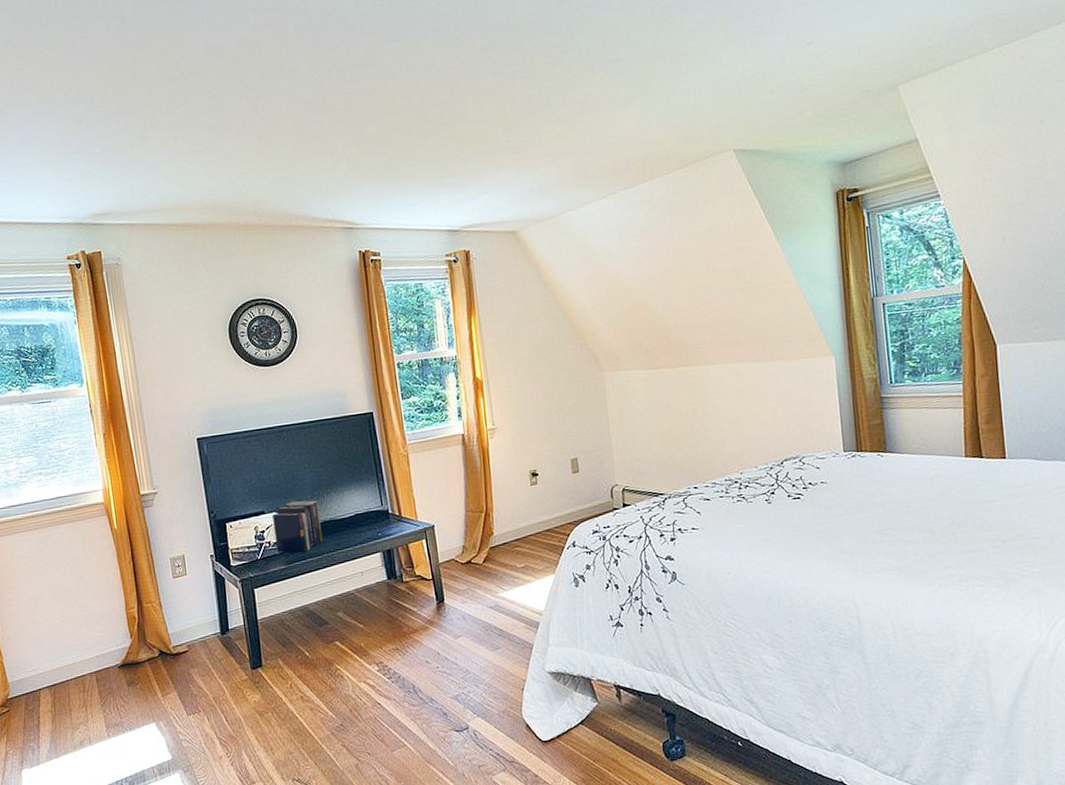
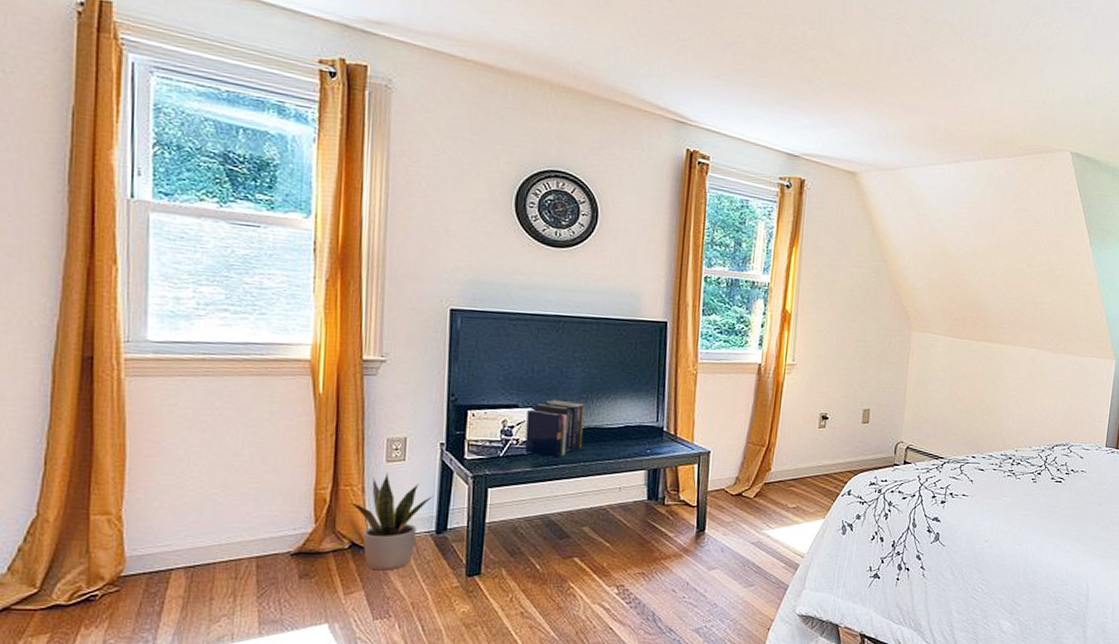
potted plant: none [152,588,215,673] -> present [349,473,435,571]

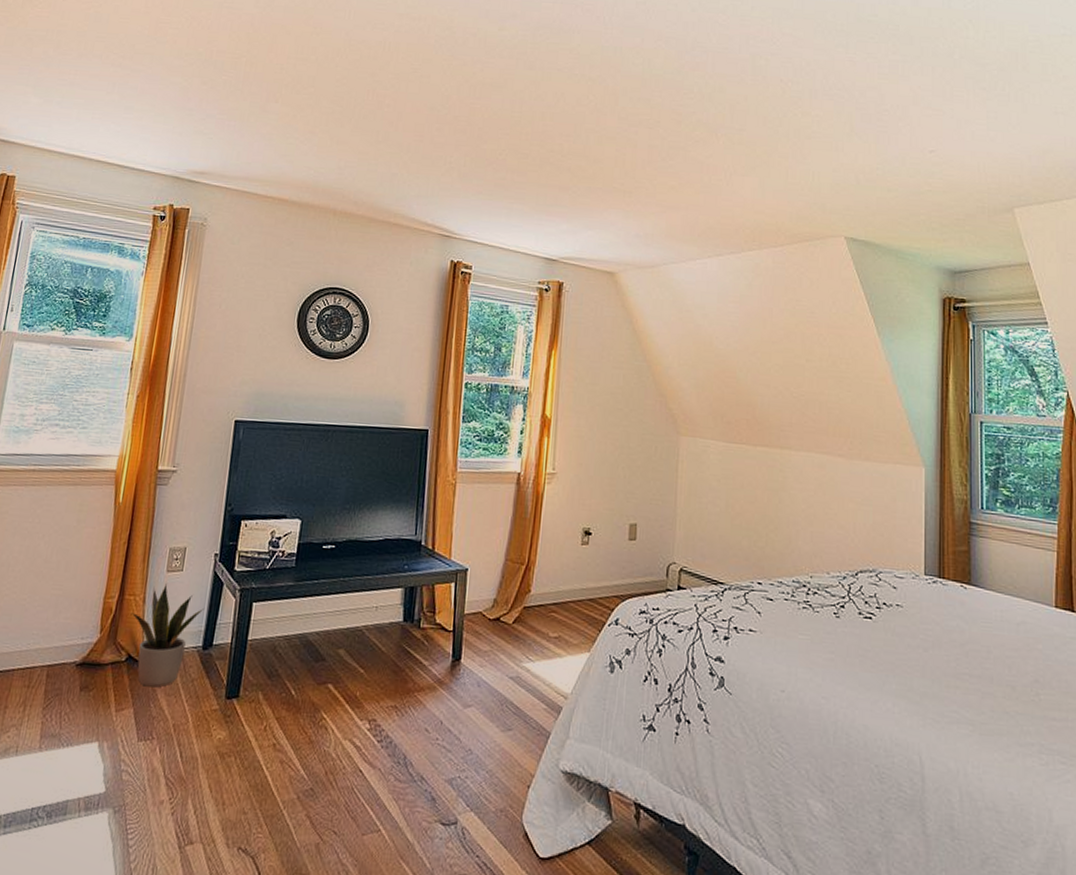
books: present [525,399,584,458] -> none [289,510,347,572]

